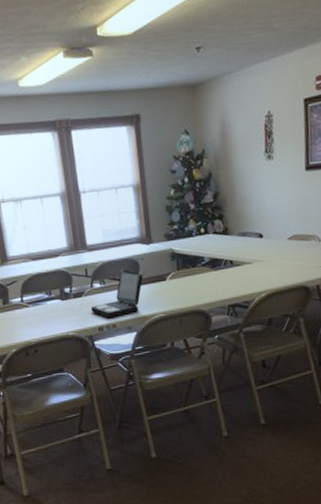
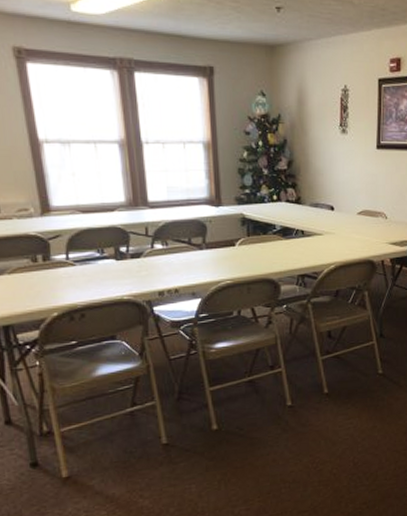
laptop: present [91,269,143,319] -> none [151,231,211,283]

